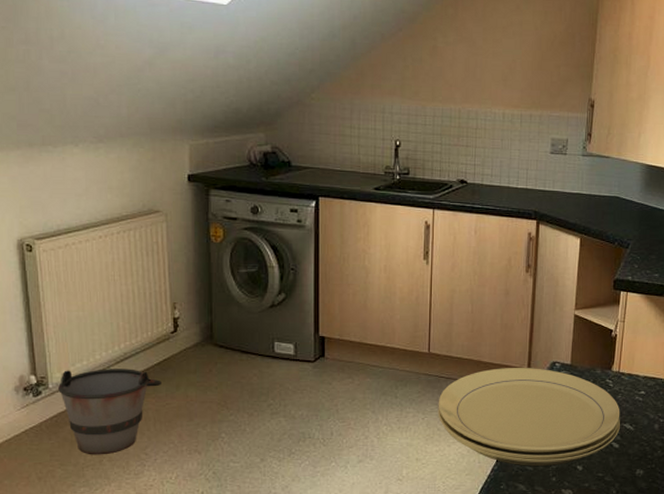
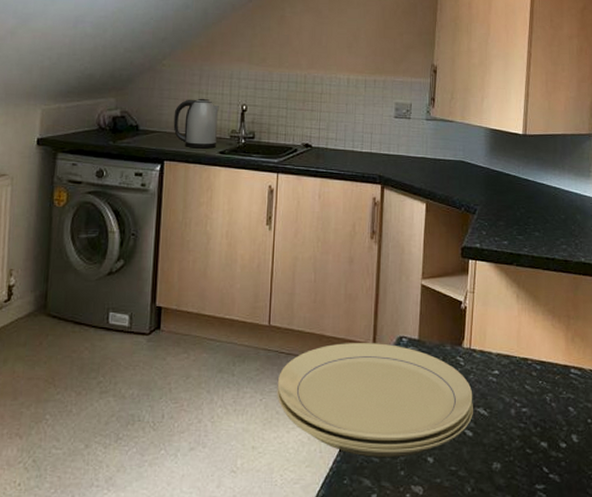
kettle: none [326,133,372,185] -> present [173,98,219,149]

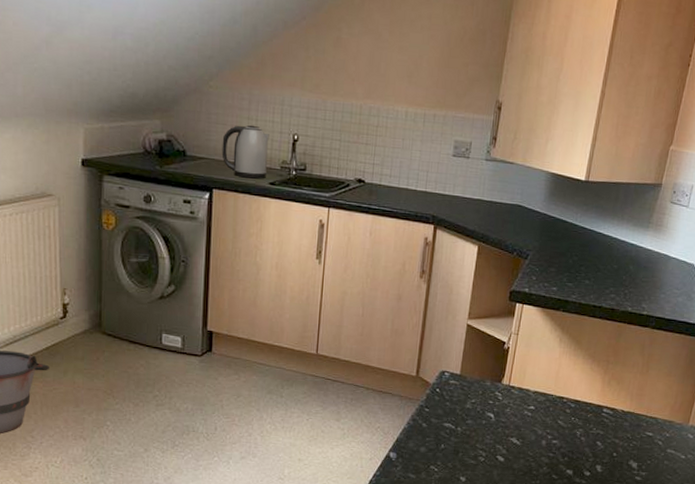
plate: present [277,343,473,458] -> none [322,373,508,476]

